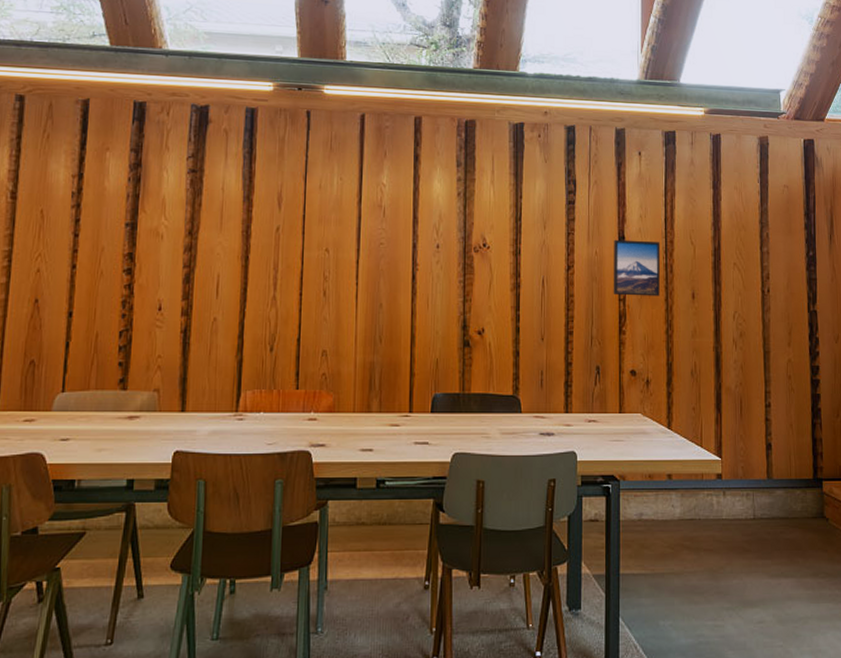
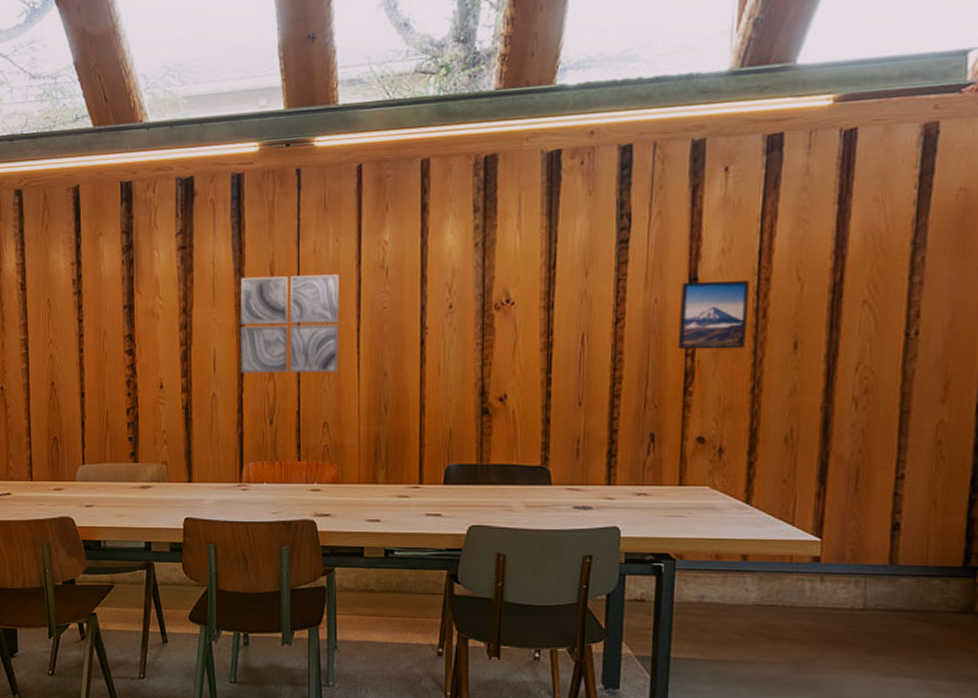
wall art: none [244,205,341,302] -> present [240,274,339,373]

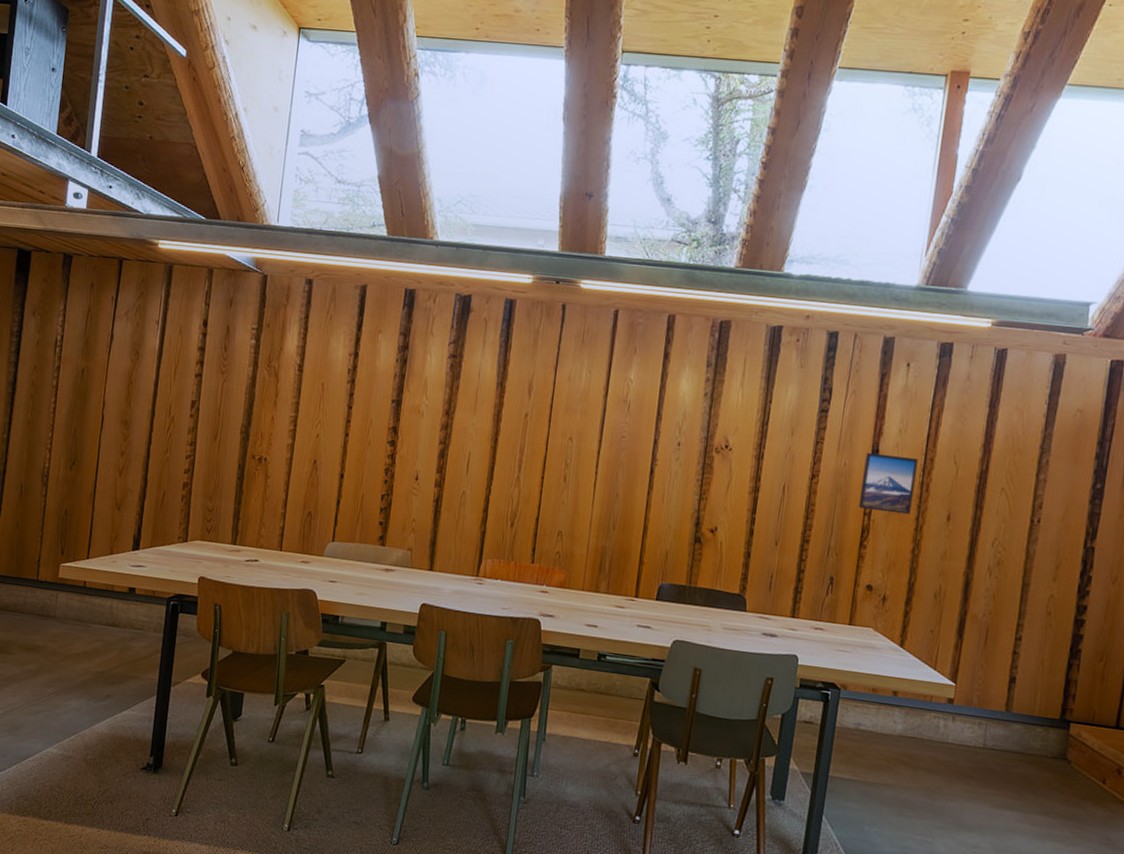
wall art: present [240,274,339,373] -> none [491,391,588,488]

